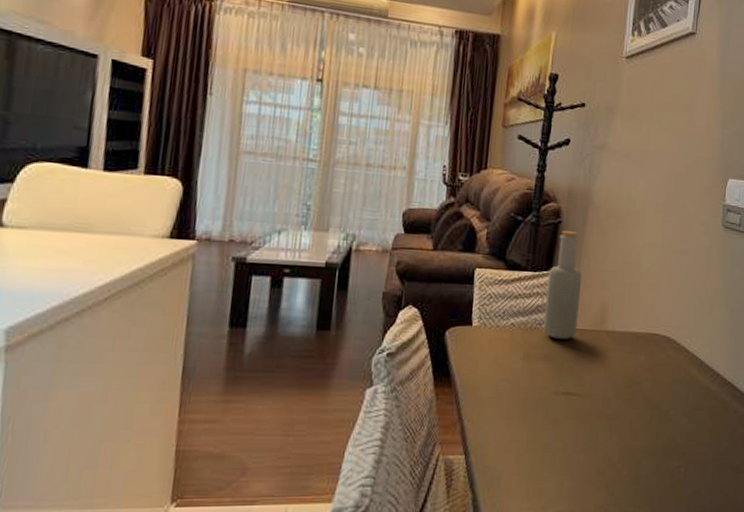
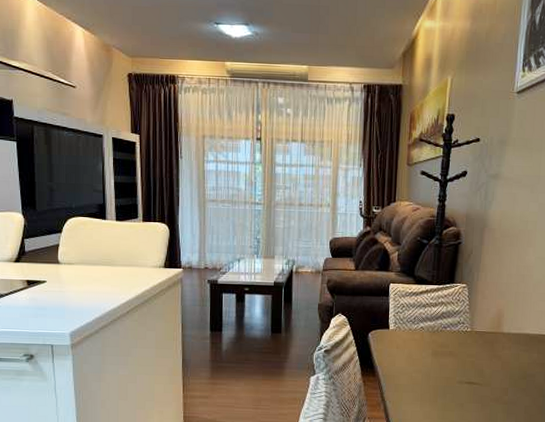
bottle: present [543,230,583,339] -> none [448,249,481,340]

